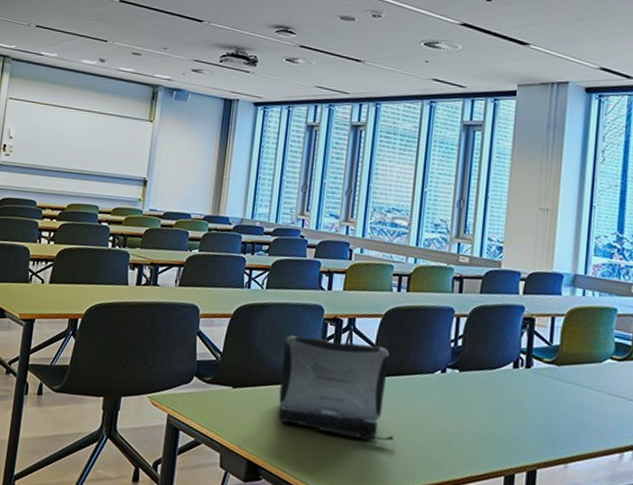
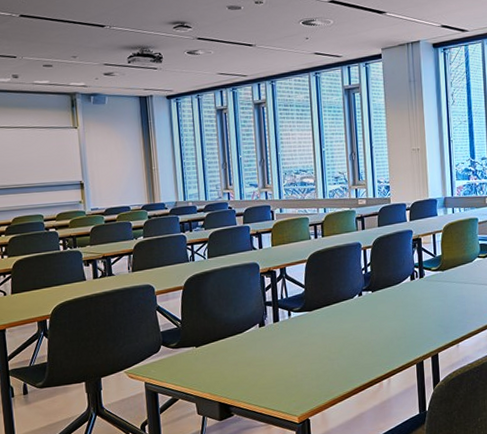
laptop: present [278,335,394,441] -> none [231,286,331,365]

